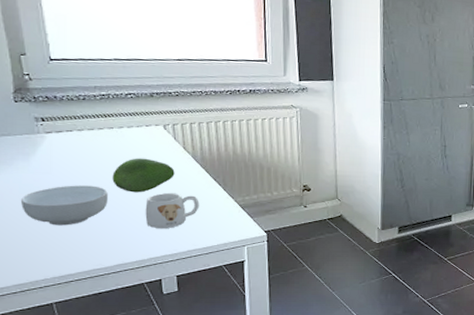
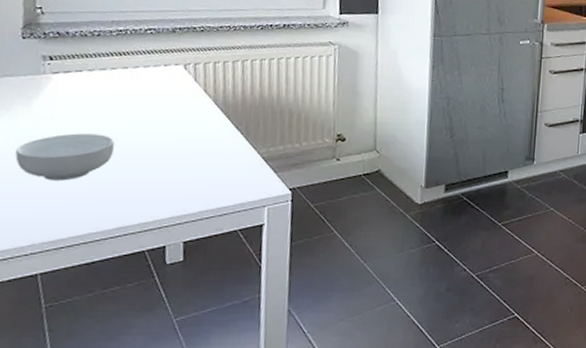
fruit: present [112,158,175,193] -> none [120,102,192,143]
mug: present [145,192,200,228] -> none [153,142,217,185]

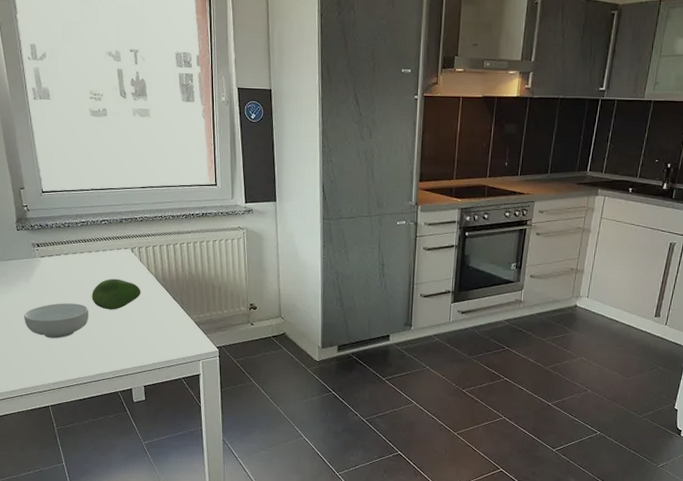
fruit: none [120,102,192,143] -> present [92,278,141,310]

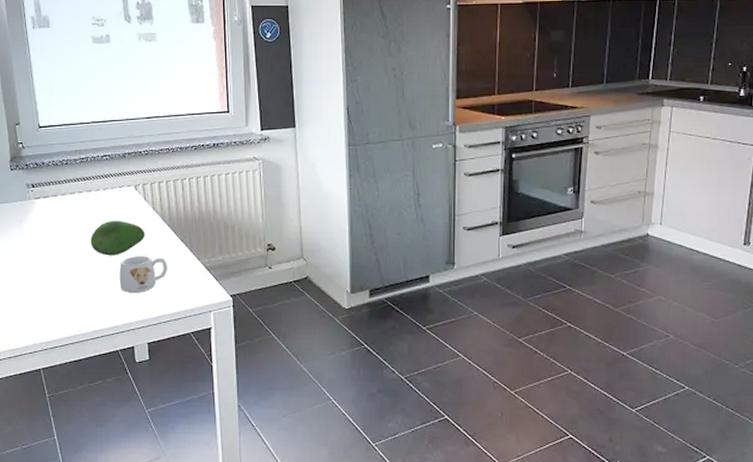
cereal bowl: present [23,303,89,339] -> none [14,249,87,290]
mug: none [118,310,162,343] -> present [119,255,168,293]

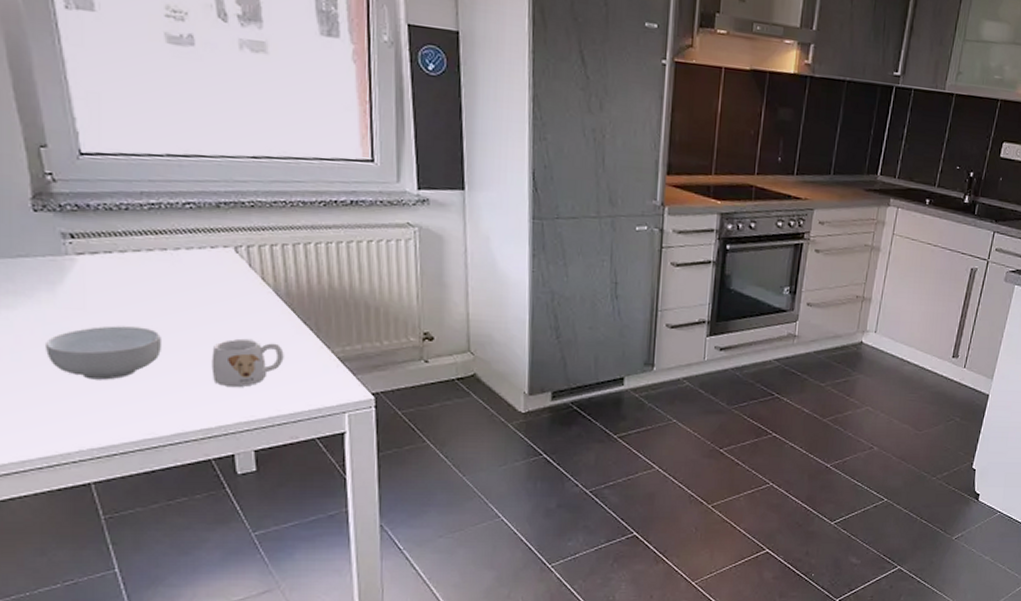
cereal bowl: none [14,249,87,290] -> present [44,325,161,380]
fruit: present [90,220,145,256] -> none [167,290,251,338]

